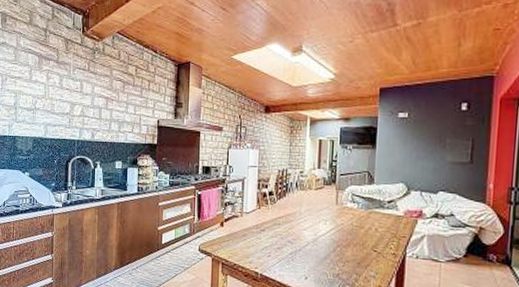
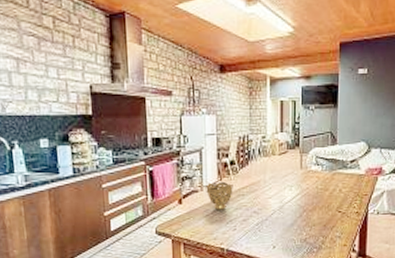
decorative bowl: none [245,210,271,236] -> present [206,182,233,210]

